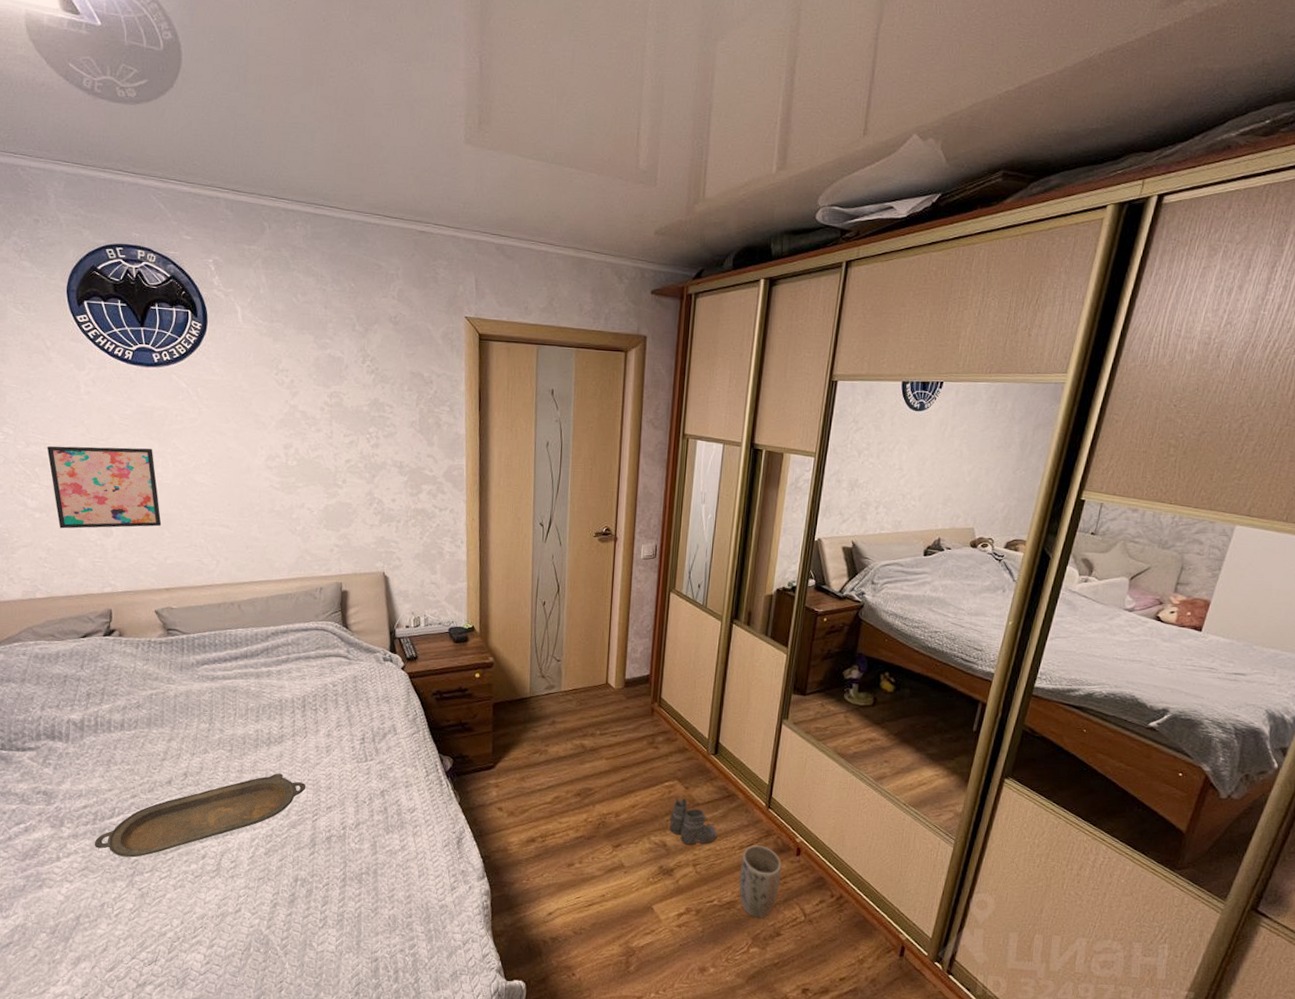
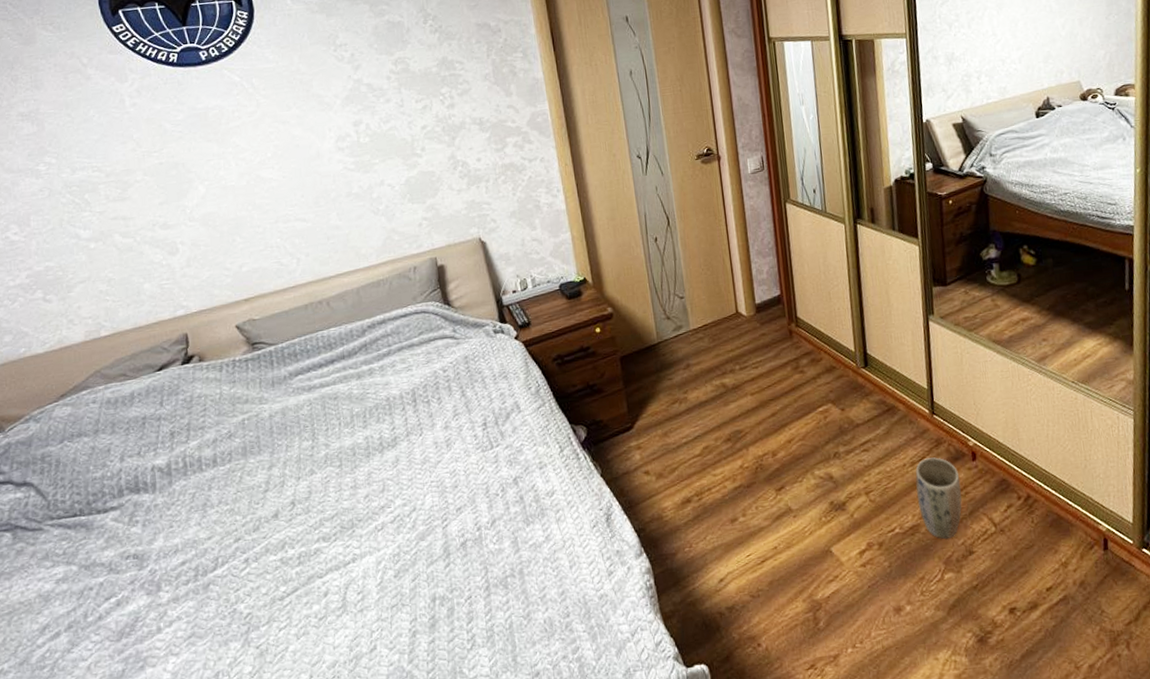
wall art: present [47,446,162,529] -> none [95,151,231,255]
serving tray: present [94,773,306,858] -> none [198,480,430,613]
boots: present [666,796,717,850] -> none [828,420,885,475]

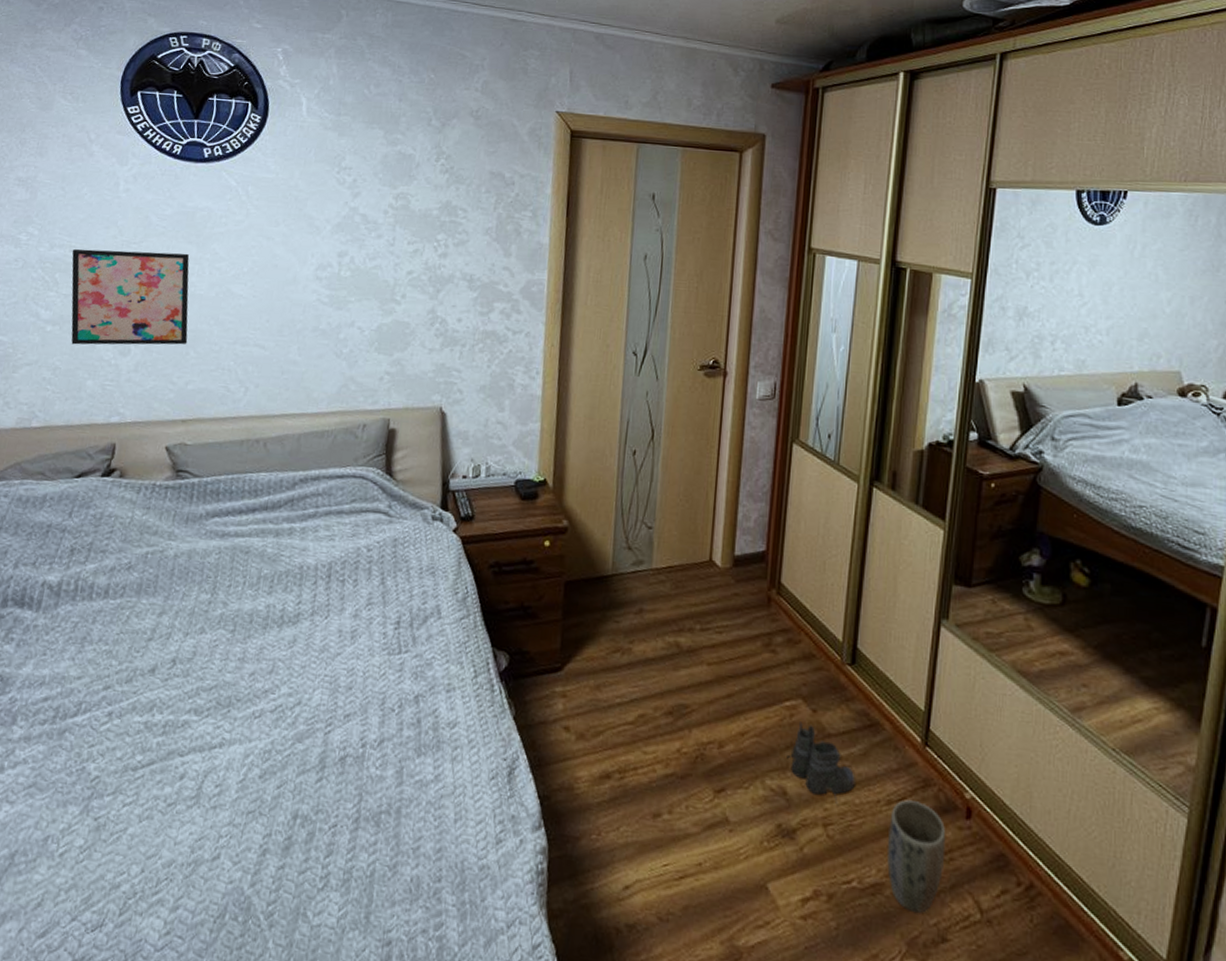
wall art: none [95,151,231,255] -> present [71,249,190,345]
boots: none [828,420,885,475] -> present [787,721,855,804]

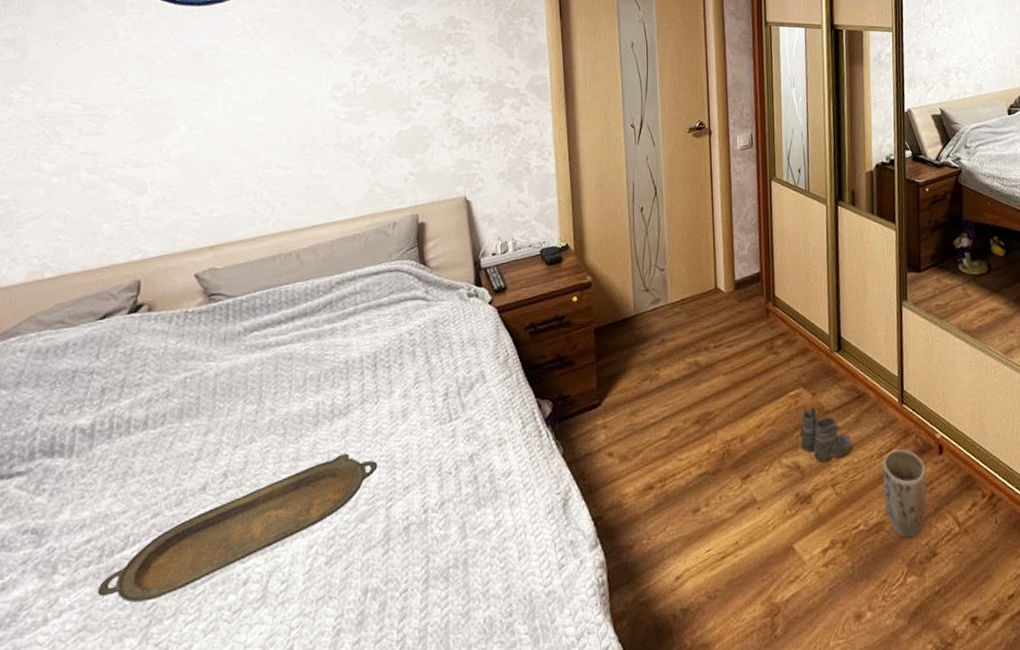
serving tray: none [48,664,321,773] -> present [97,453,378,603]
wall art: present [71,249,190,345] -> none [72,91,208,192]

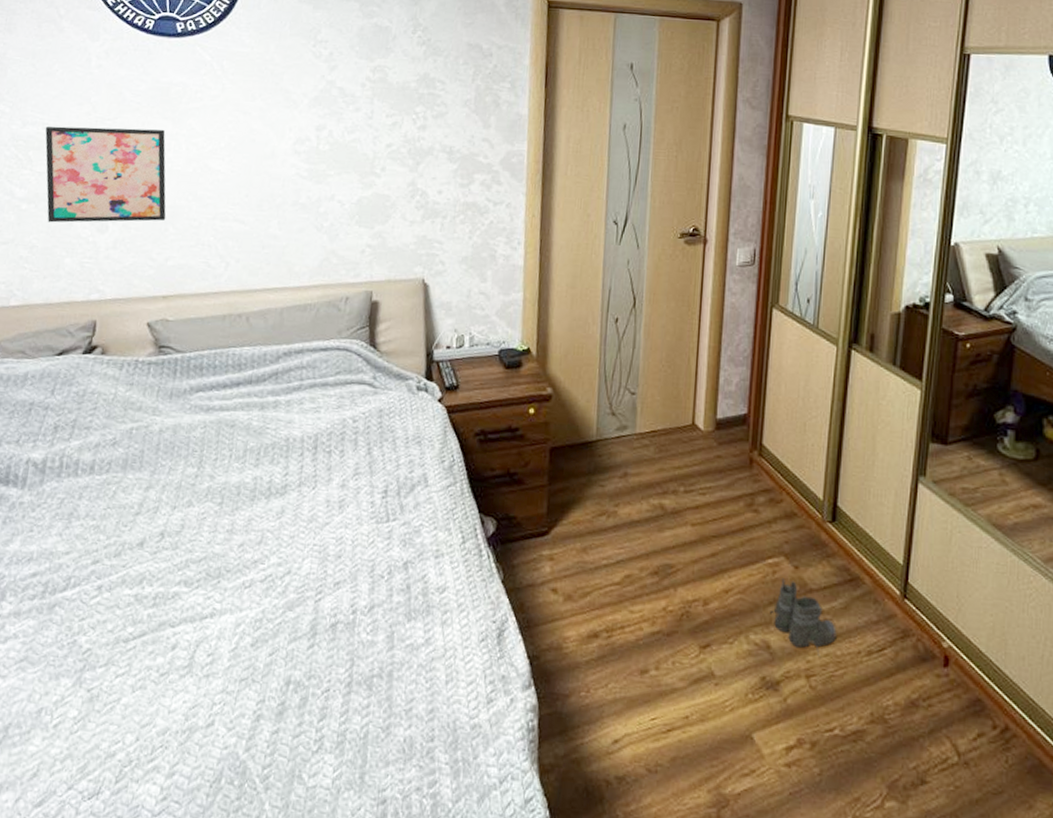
wall art: none [72,91,208,192] -> present [45,126,166,223]
serving tray: present [97,453,378,603] -> none [39,535,311,646]
plant pot: present [882,449,927,538] -> none [867,650,925,757]

